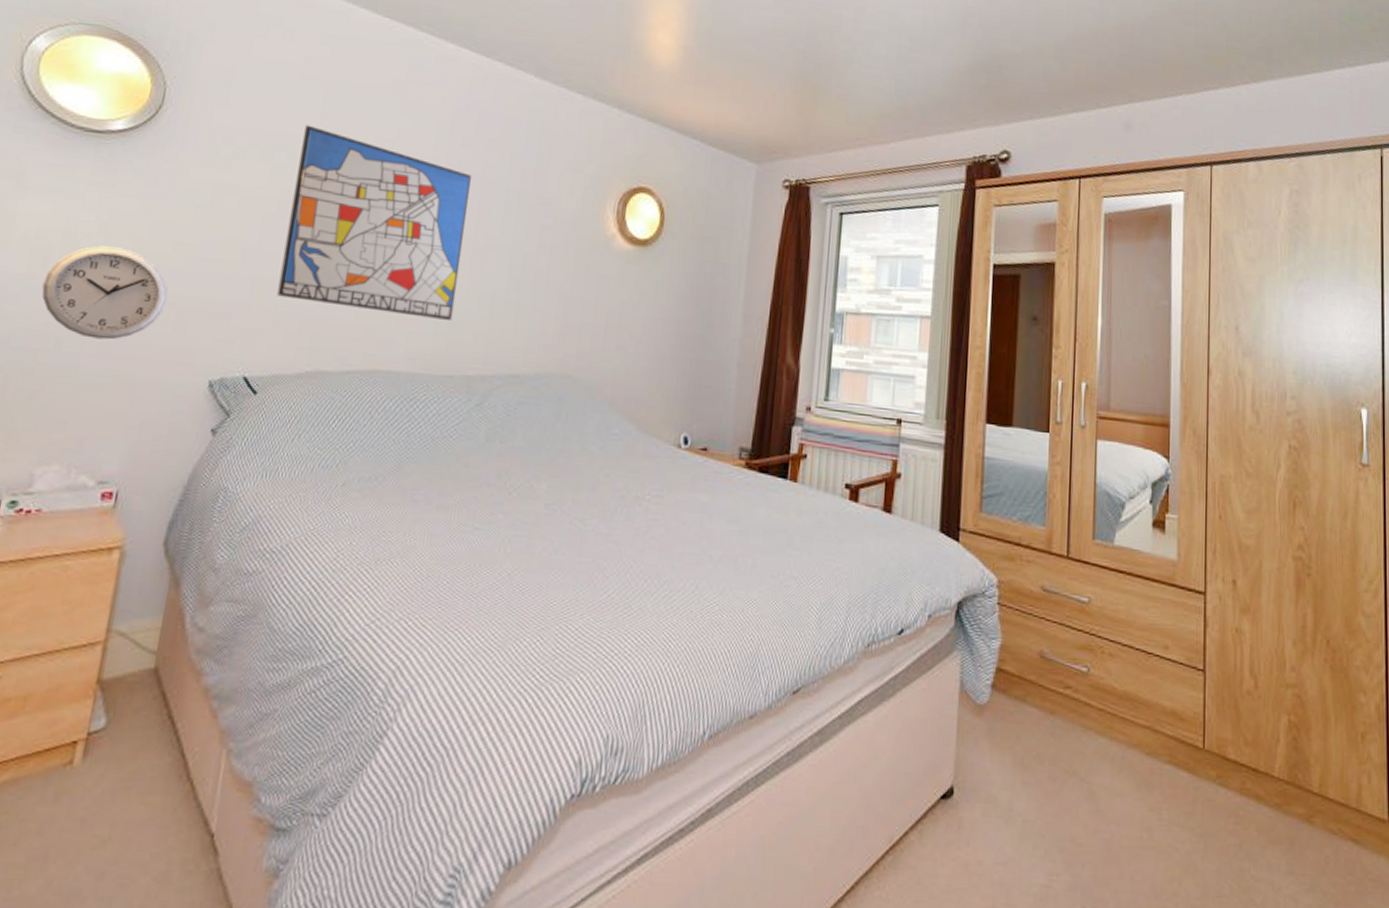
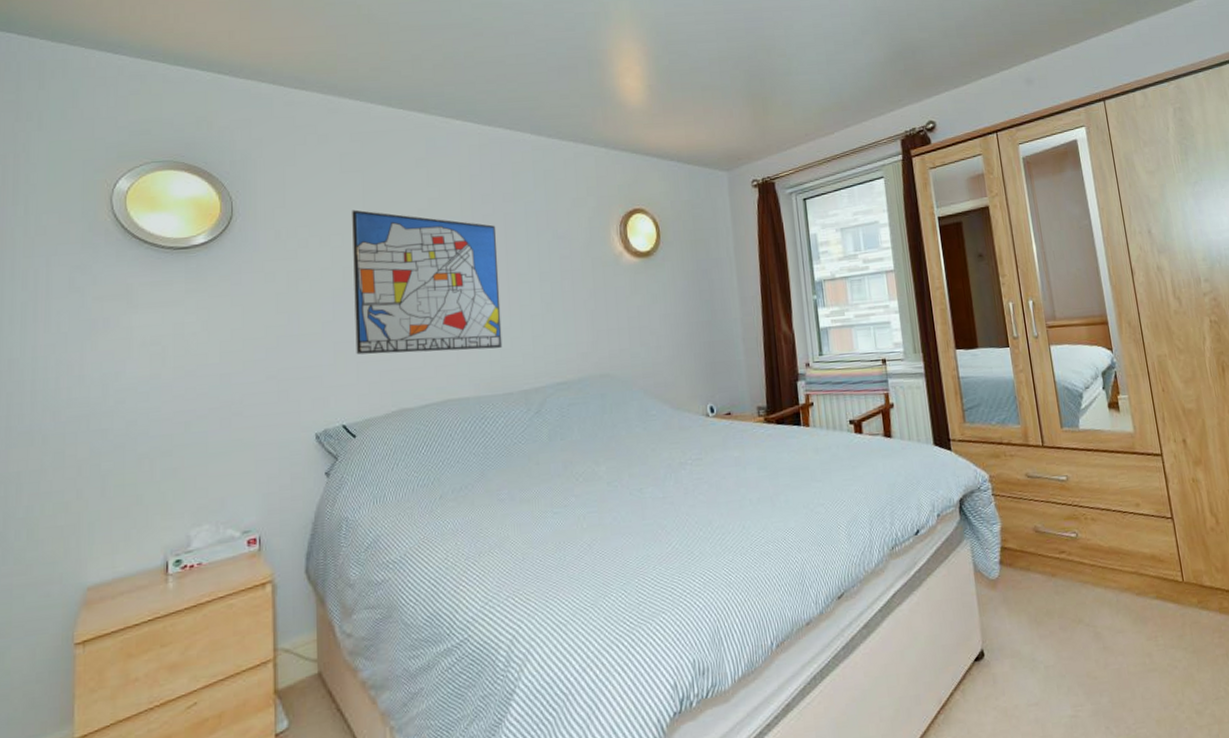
wall clock: present [42,245,168,340] -> none [166,339,268,418]

